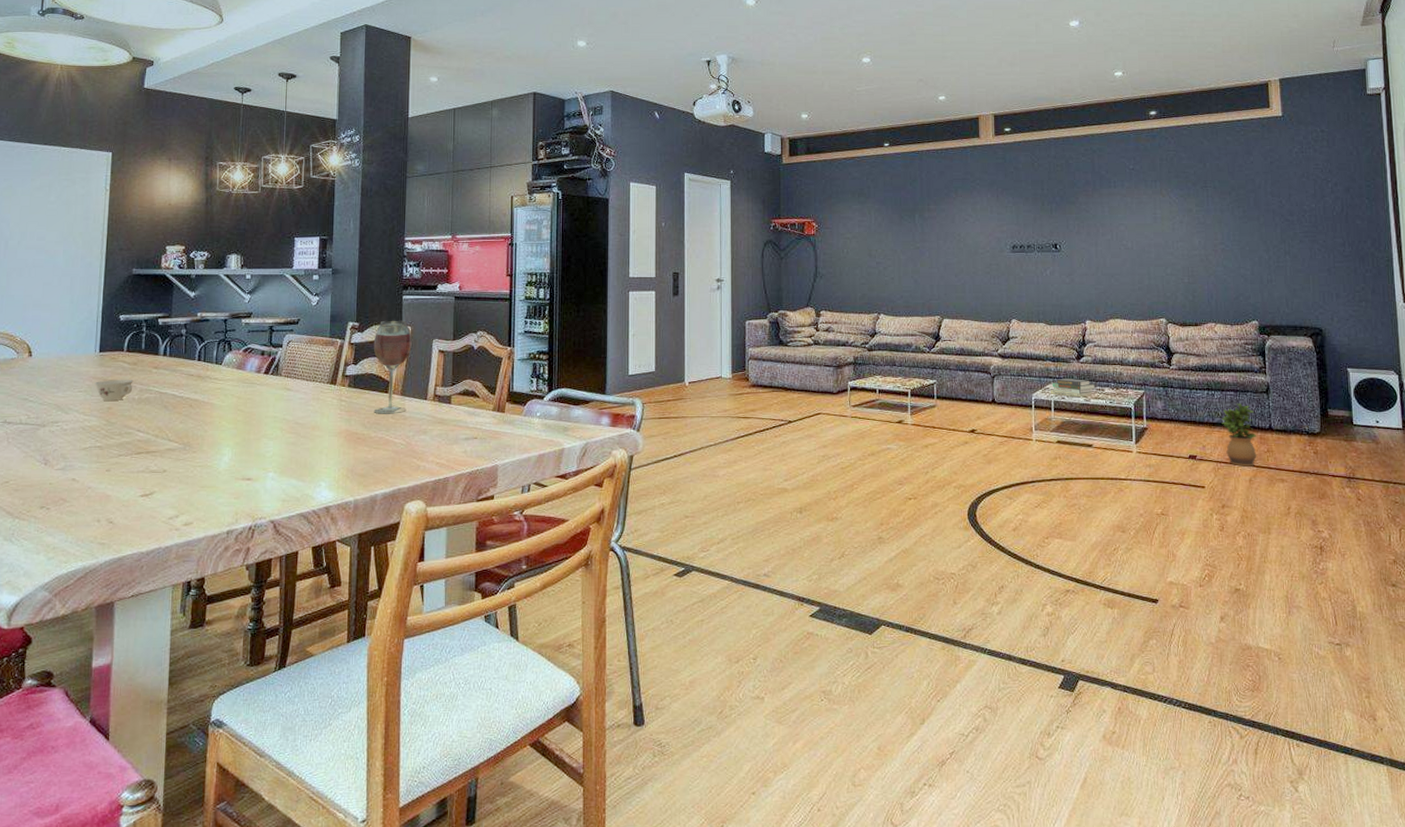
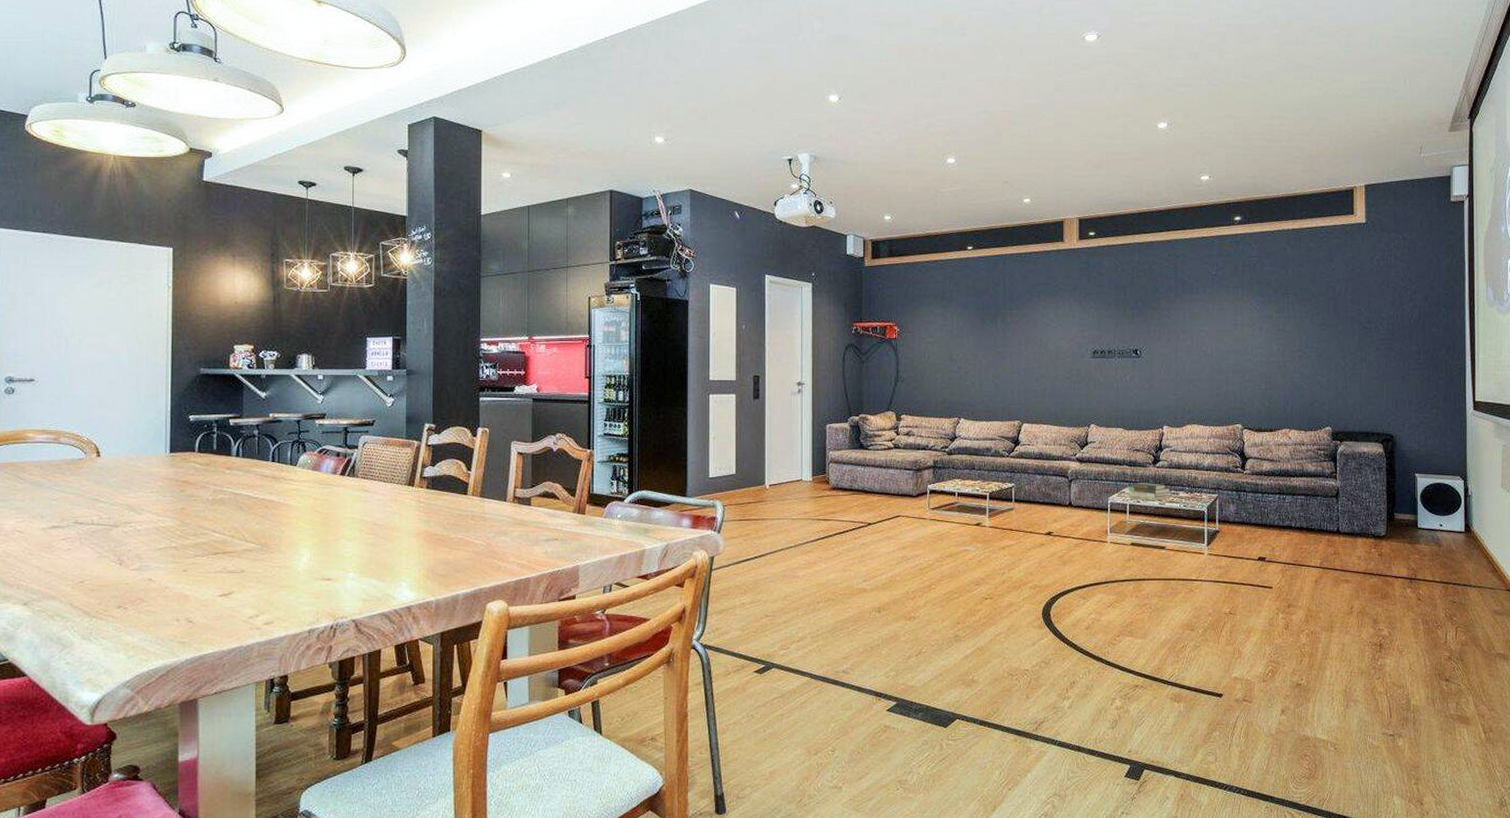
teacup: present [94,380,134,402] -> none [166,481,207,502]
wineglass: present [373,320,412,414] -> none [451,422,490,516]
potted plant: present [1221,403,1257,467] -> none [1290,506,1325,568]

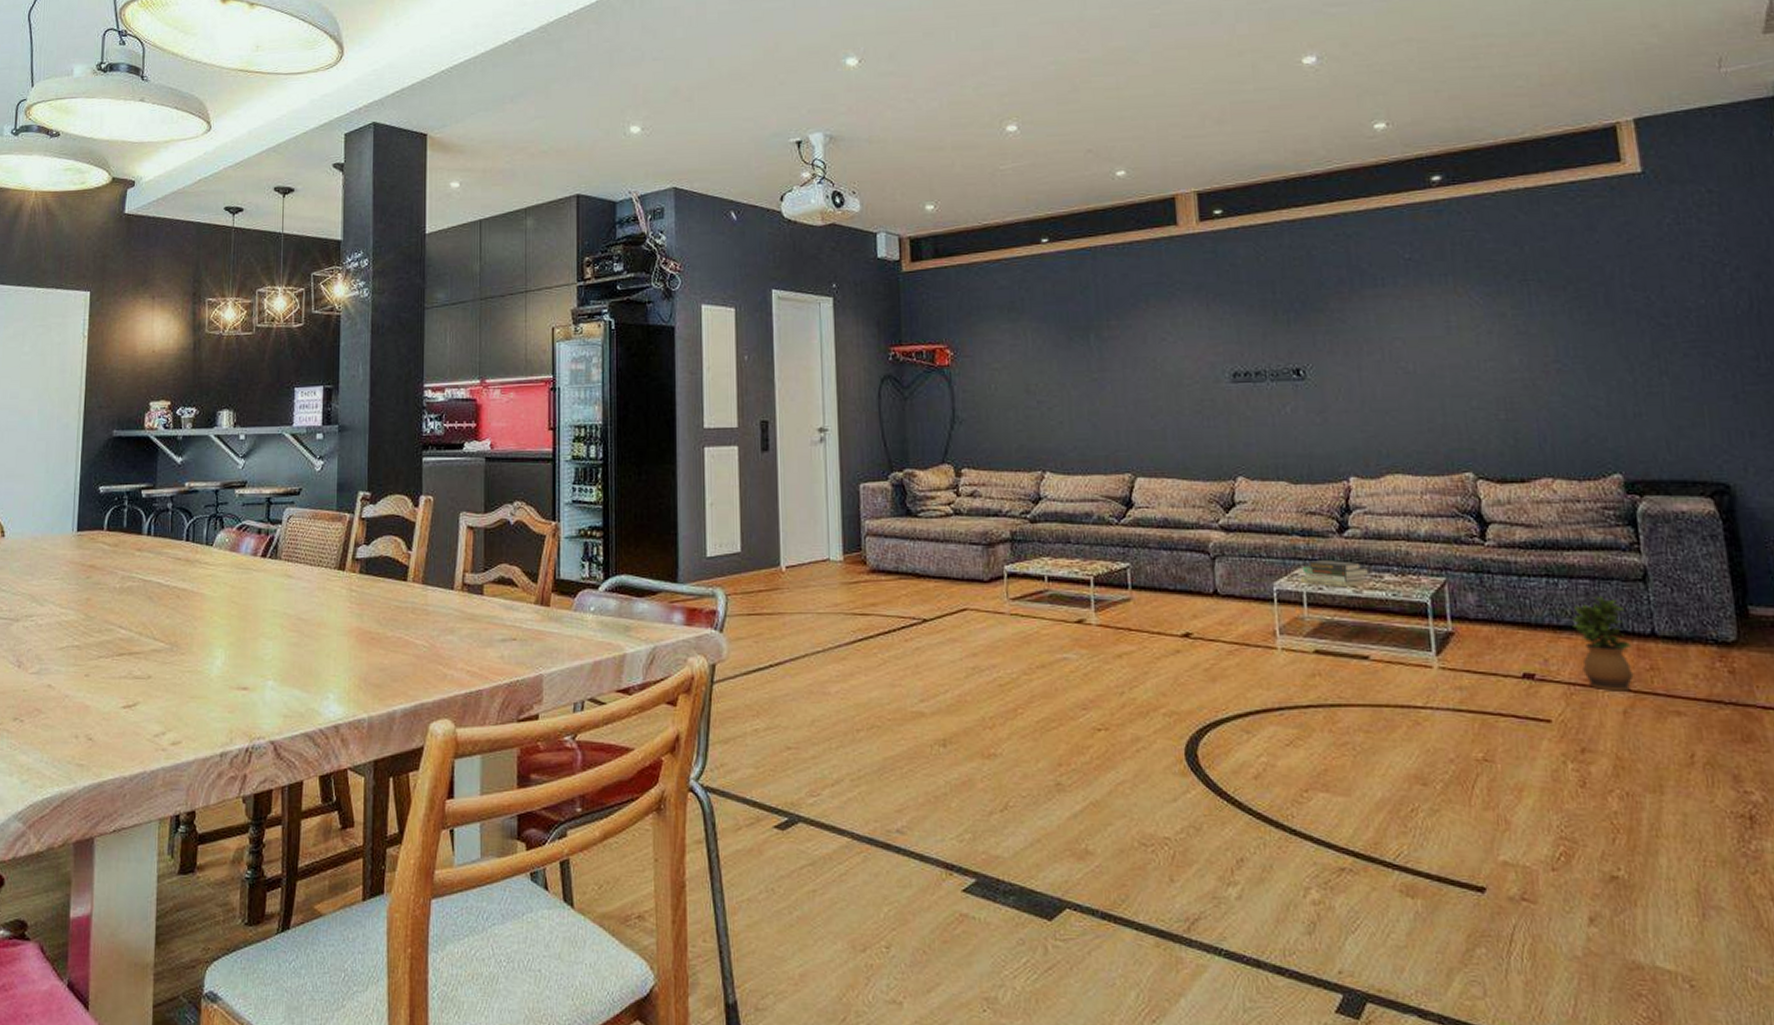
potted plant: none [1290,506,1325,568] -> present [1571,595,1634,691]

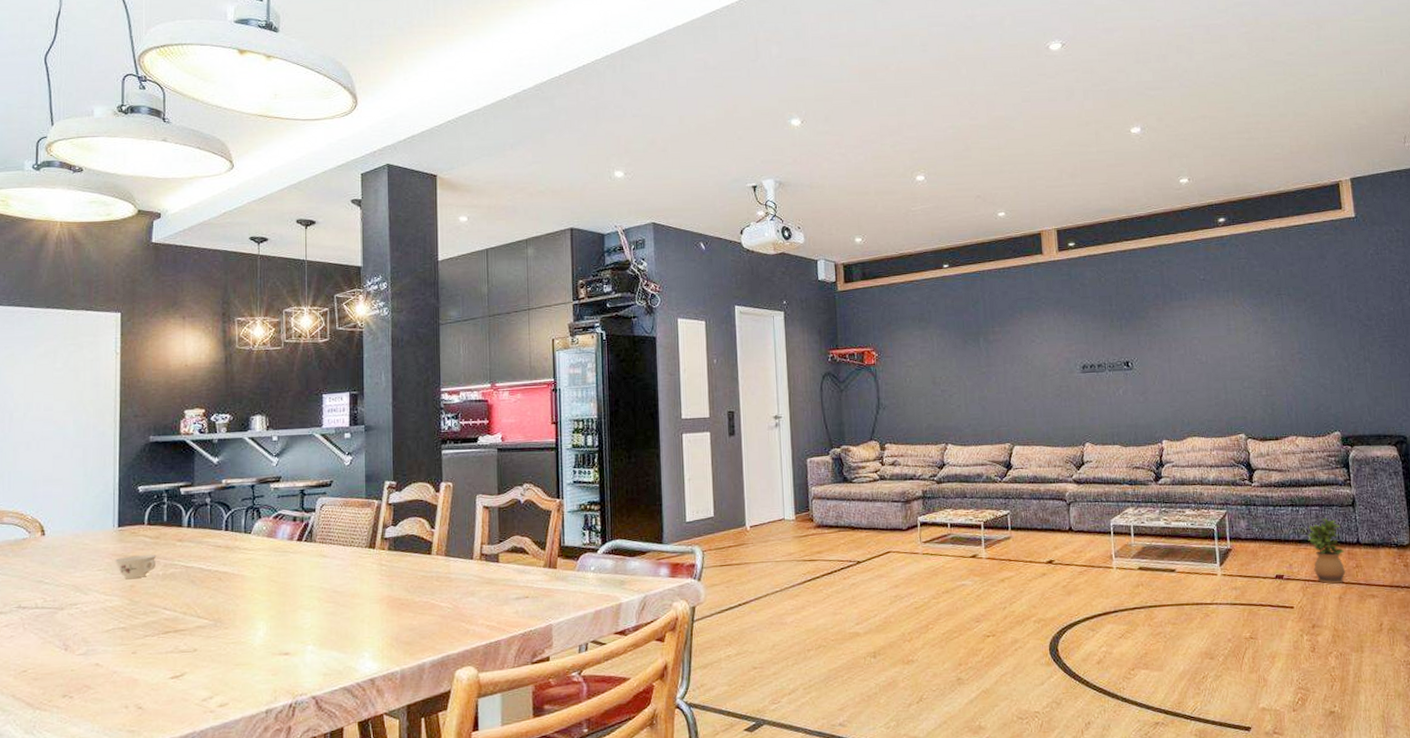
teacup: none [72,565,115,591] -> present [114,555,157,580]
books: present [1299,559,1368,588] -> none [1128,501,1175,521]

